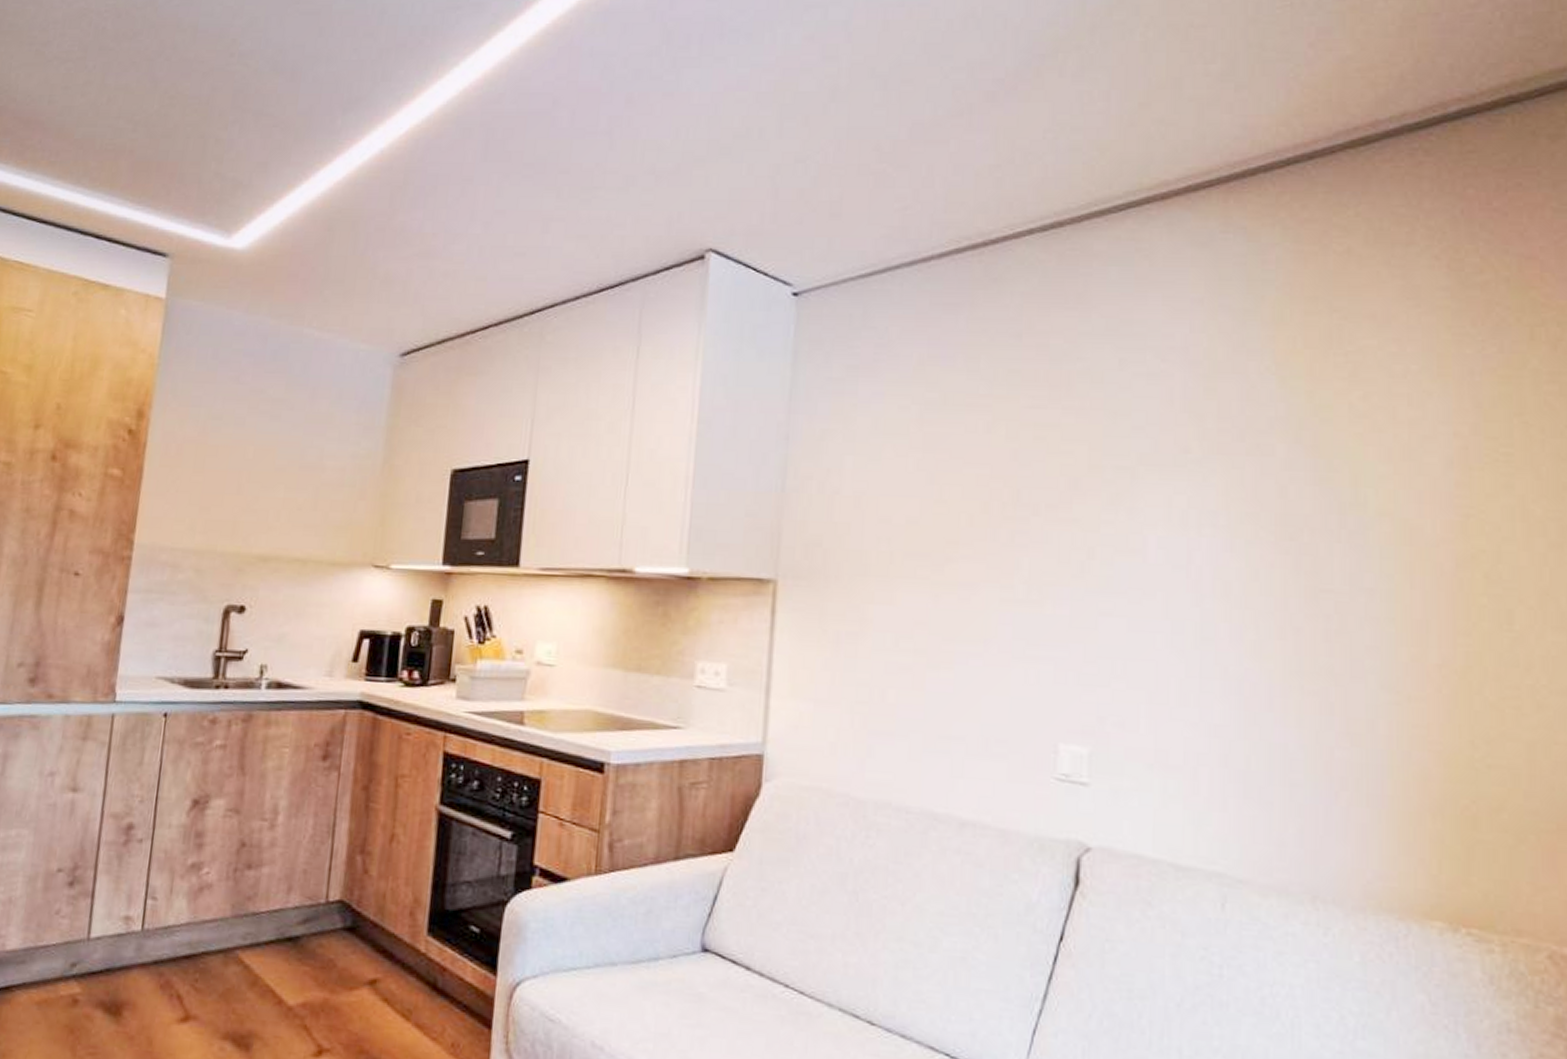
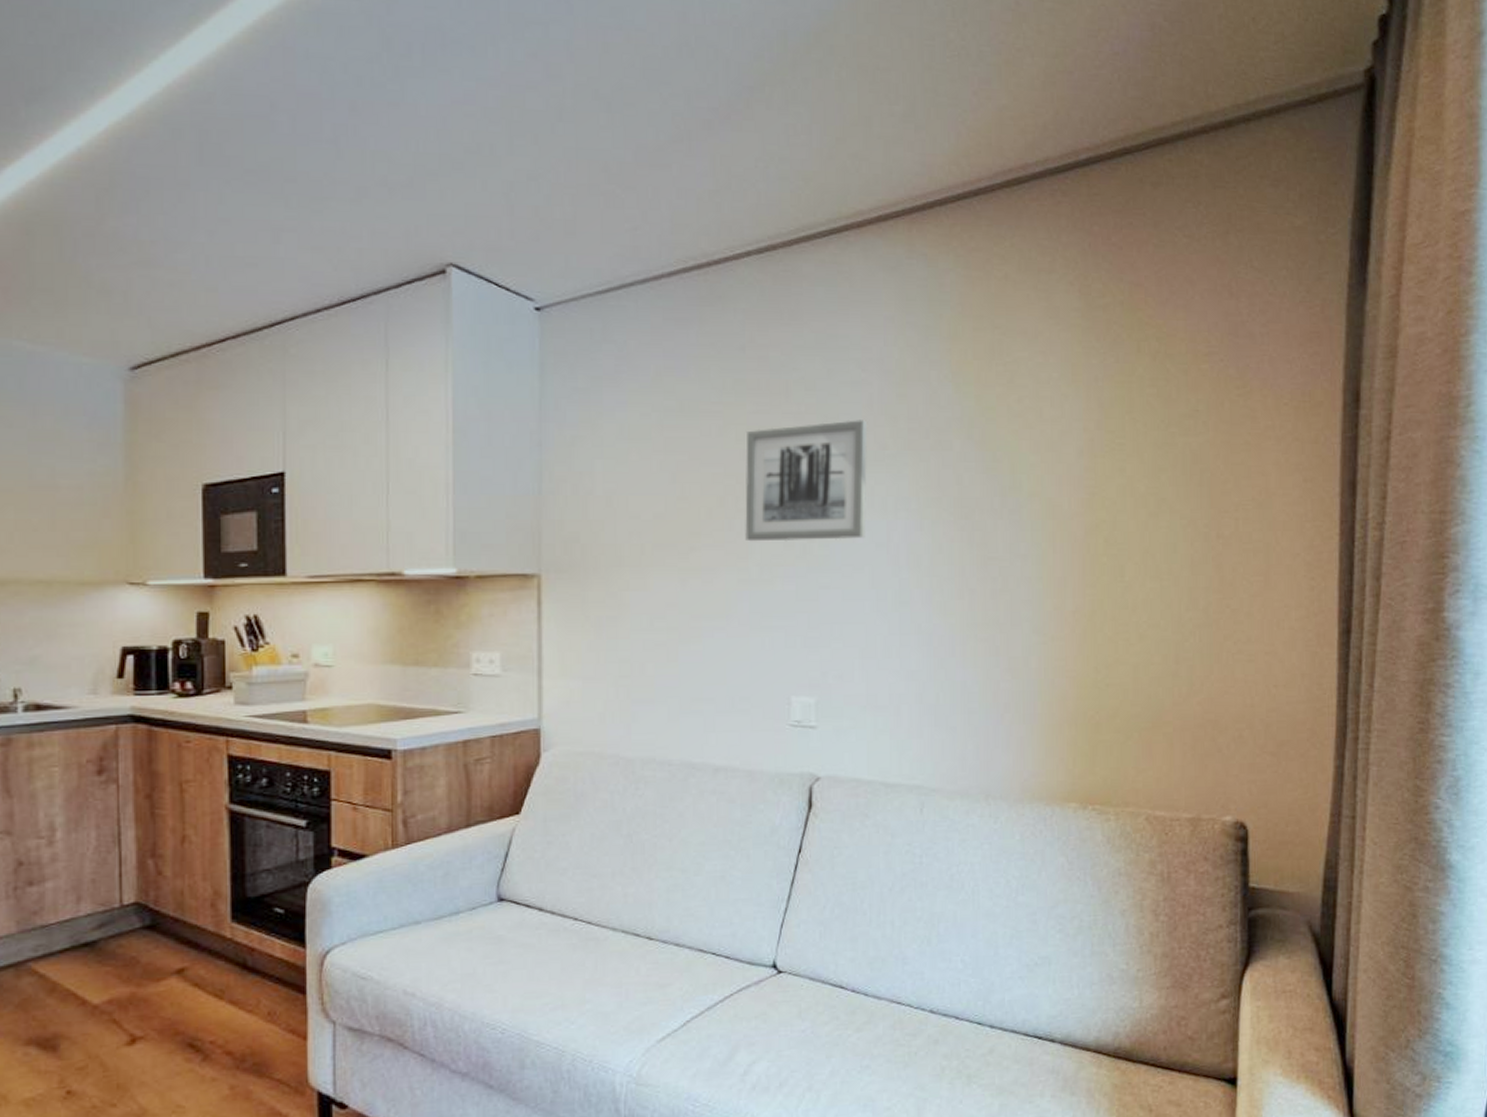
wall art: none [1011,417,1166,558] -> present [745,420,868,542]

